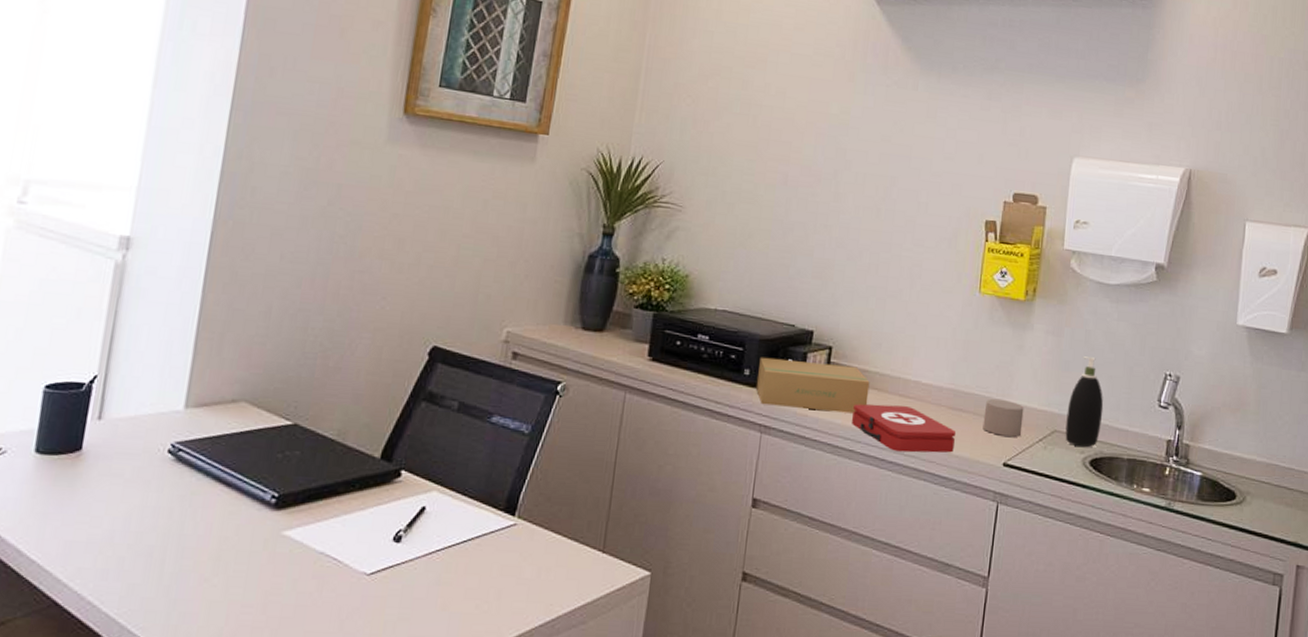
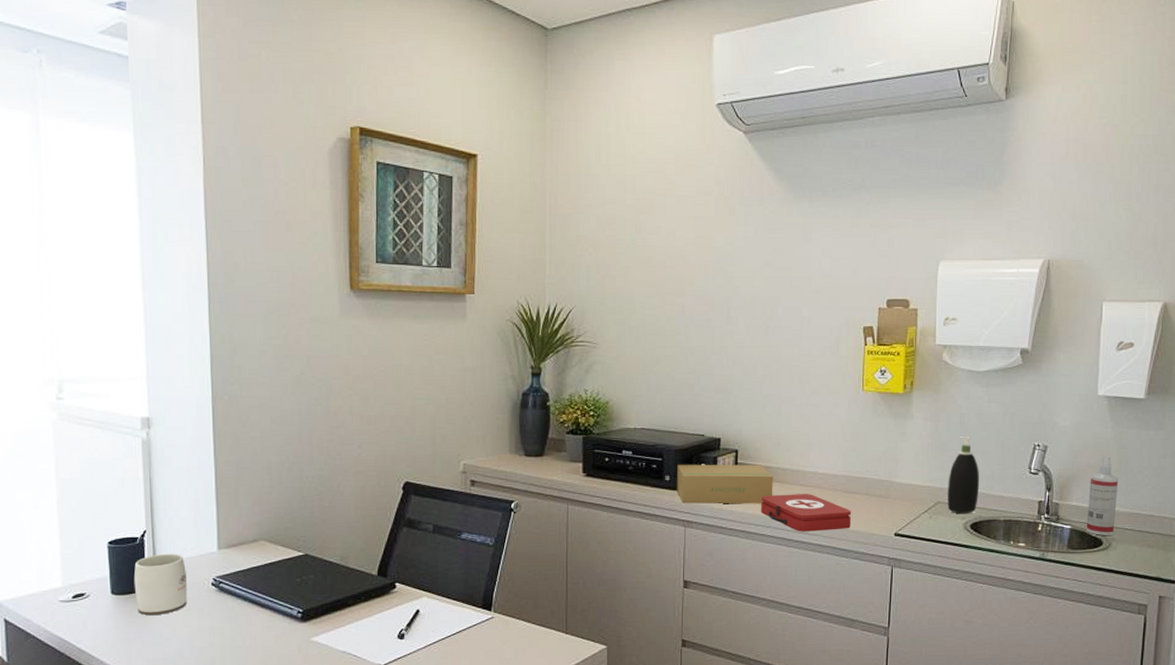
mug: none [65,406,139,485] -> present [133,553,187,616]
jar: present [982,399,1024,437] -> none [874,481,910,511]
spray bottle: none [1218,394,1257,488] -> present [1086,455,1119,535]

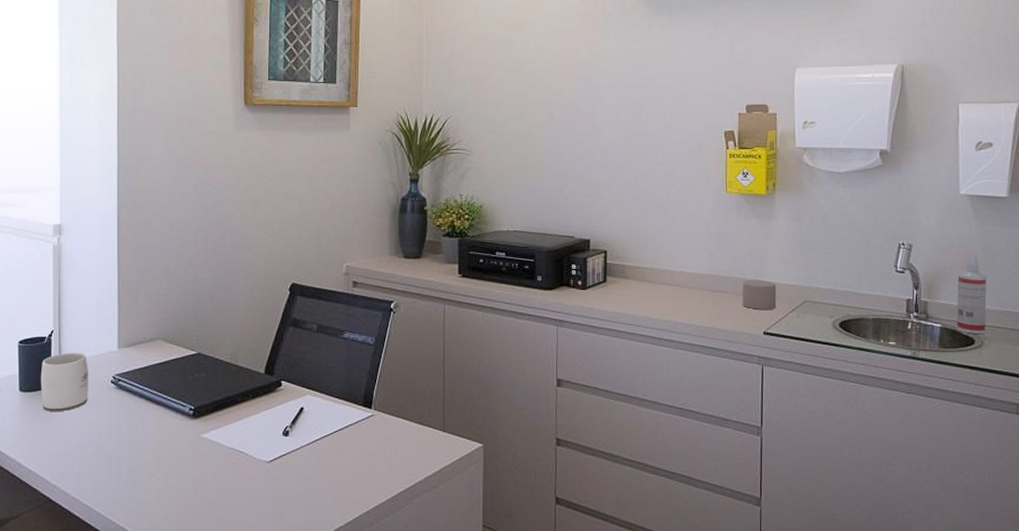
box: present [676,464,773,504] -> none [548,264,642,304]
first aid kit: present [761,494,851,532] -> none [631,293,719,331]
jar: none [874,481,910,511] -> present [742,280,777,309]
soap dispenser: present [947,437,980,514] -> none [814,236,847,313]

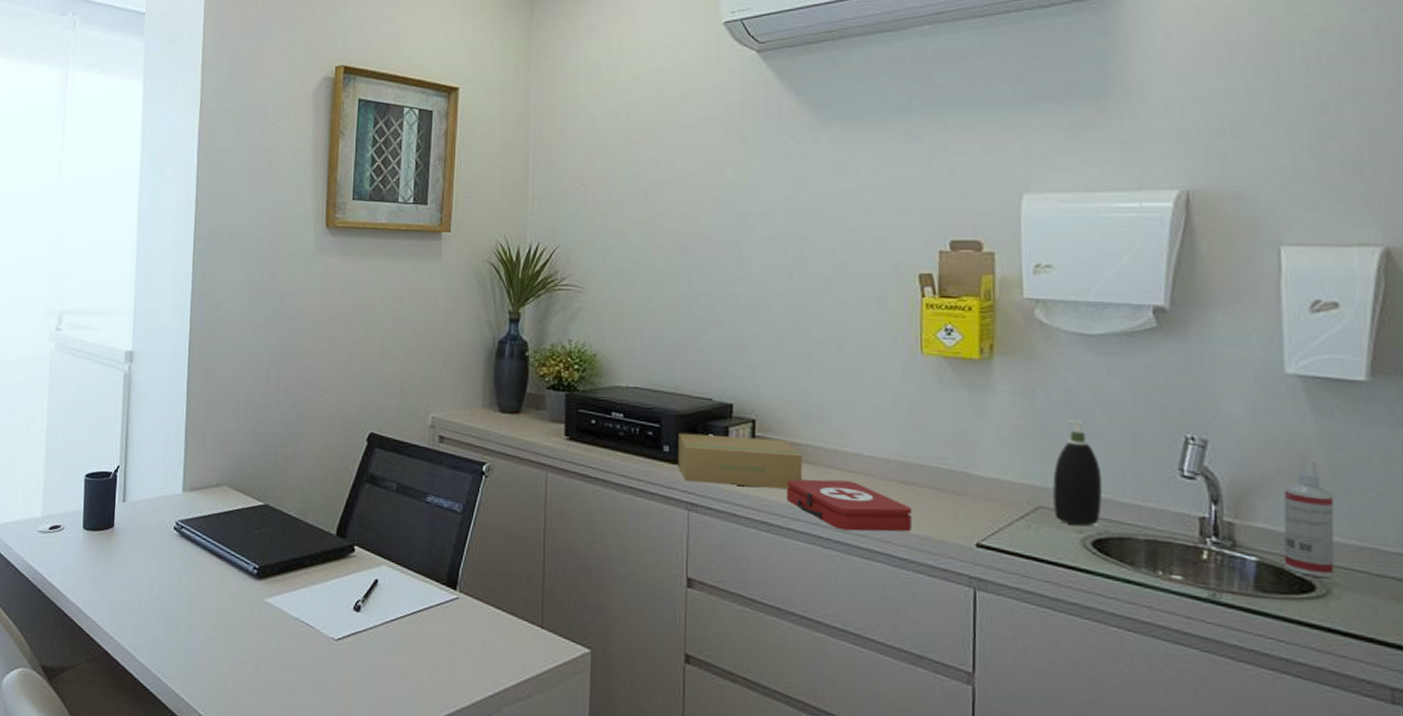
mug: present [40,352,88,412] -> none [103,491,152,556]
box: none [548,264,642,304] -> present [677,432,803,490]
first aid kit: none [631,293,719,331] -> present [787,479,912,532]
jar: present [742,280,777,309] -> none [944,472,996,514]
soap dispenser: none [814,236,847,313] -> present [1052,420,1103,527]

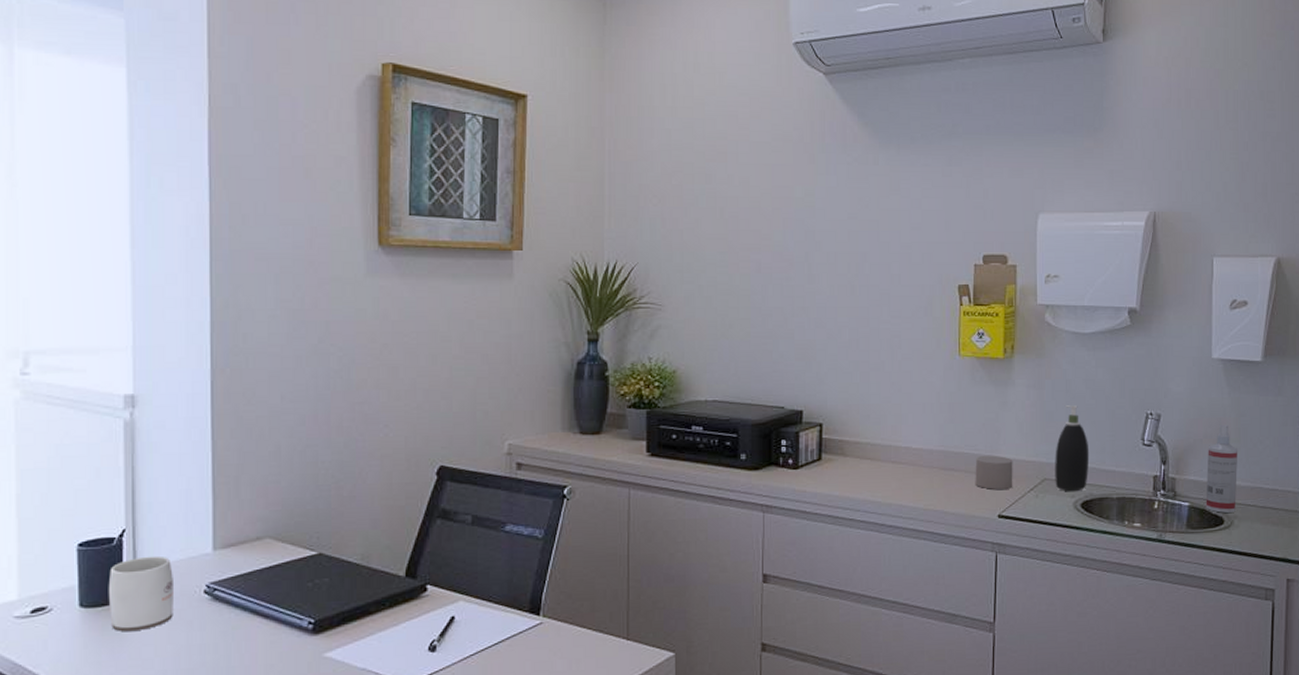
mug: none [103,491,152,556] -> present [108,556,173,632]
box: present [677,432,803,490] -> none [753,440,863,486]
first aid kit: present [787,479,912,532] -> none [849,472,949,516]
jar: none [944,472,996,514] -> present [975,456,1013,490]

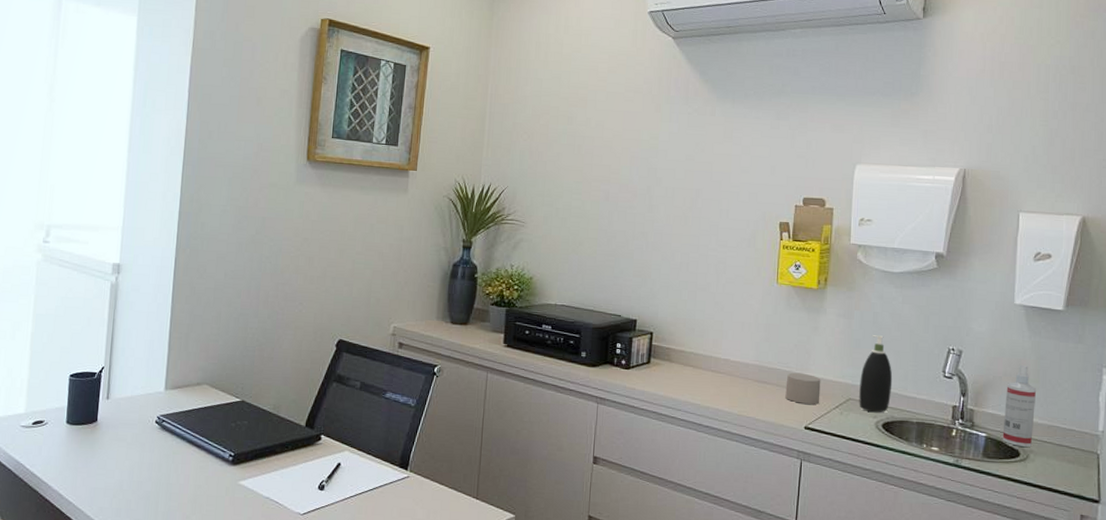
mug: present [108,556,173,632] -> none [87,389,135,447]

